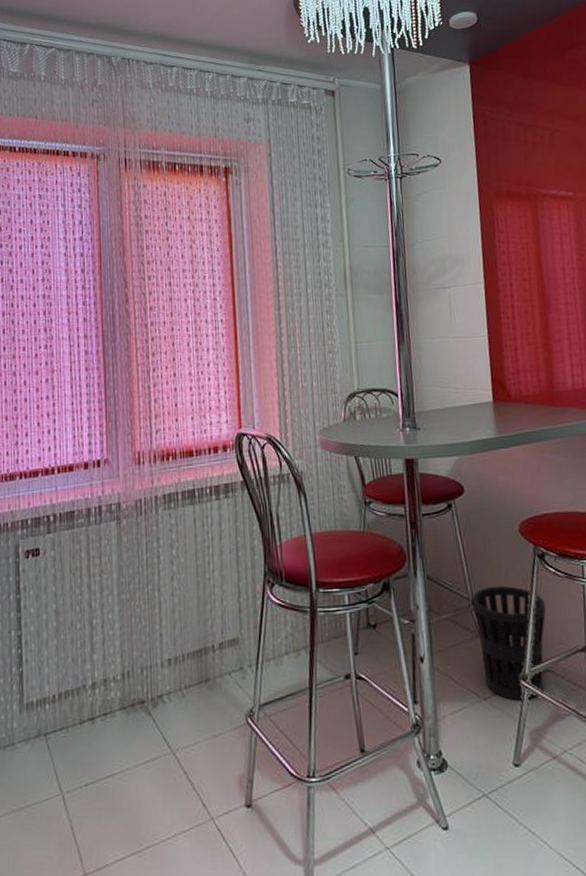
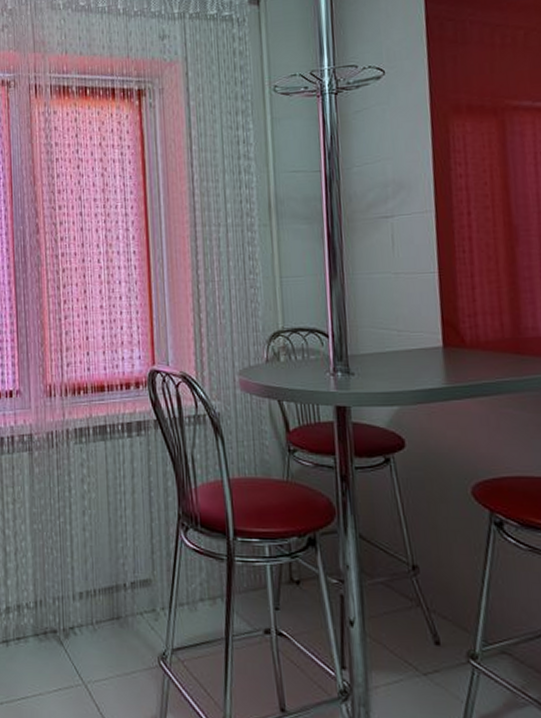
wastebasket: present [472,585,546,701] -> none [412,552,503,682]

